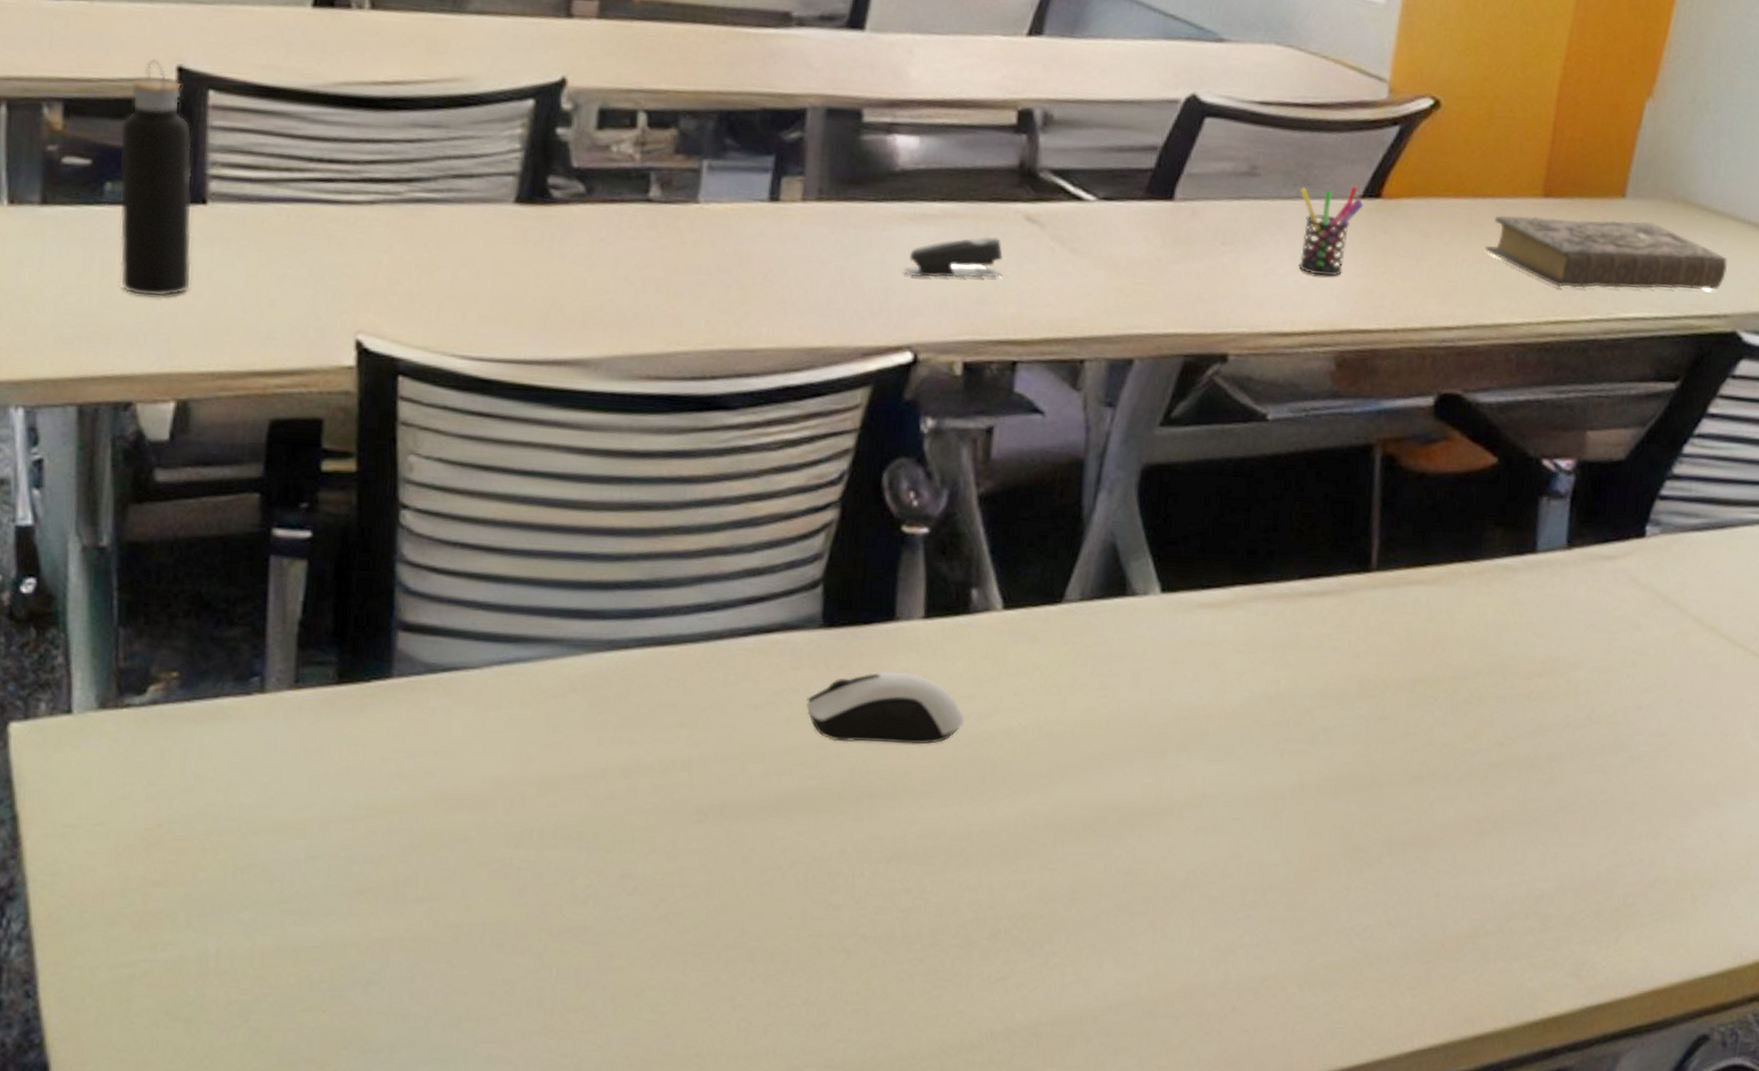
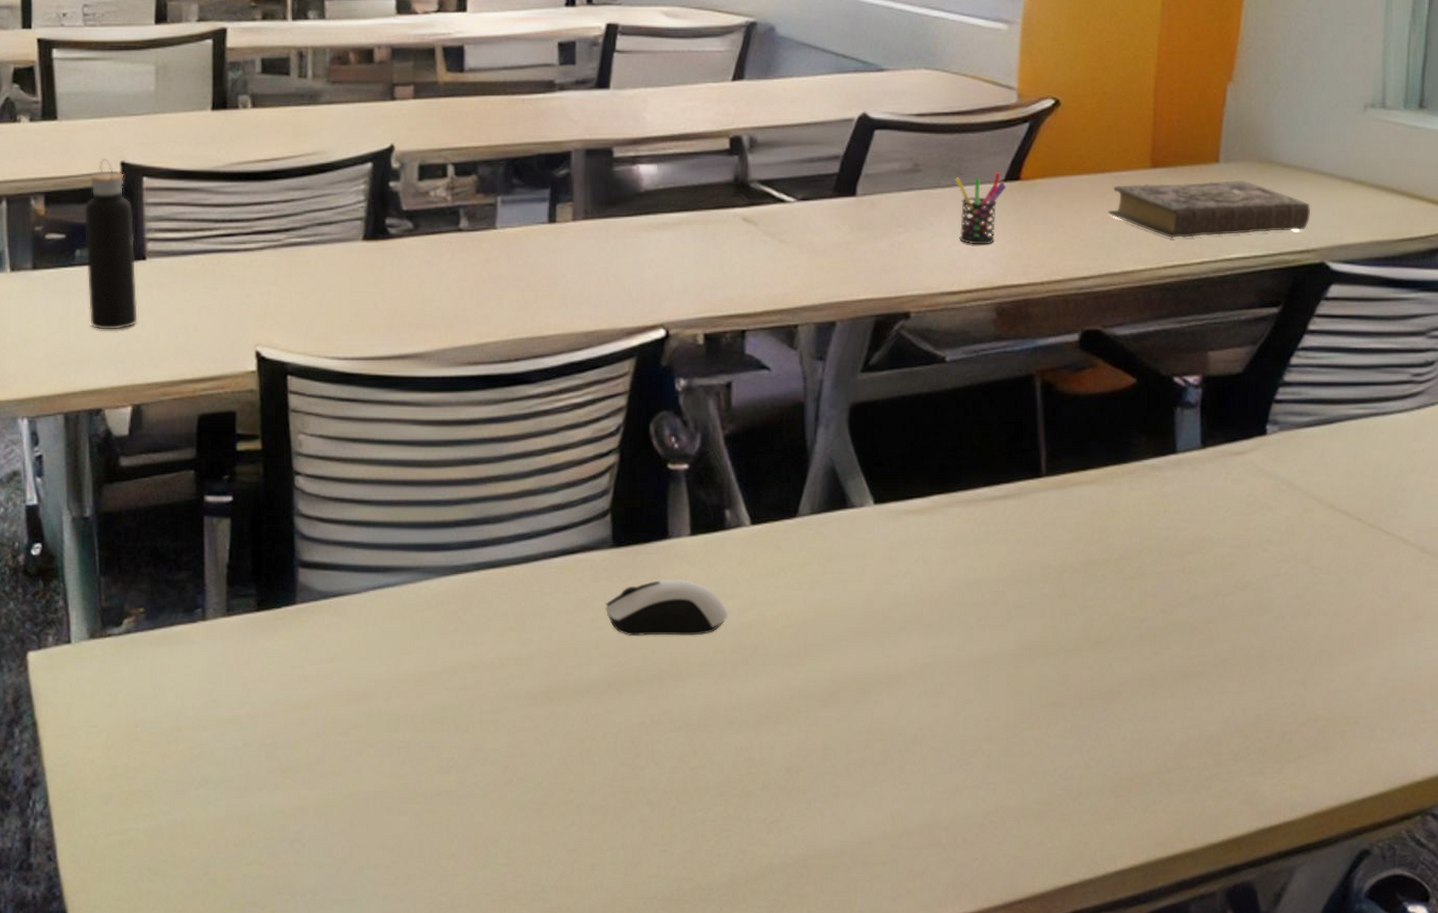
stapler: present [903,236,1003,278] -> none [653,235,729,272]

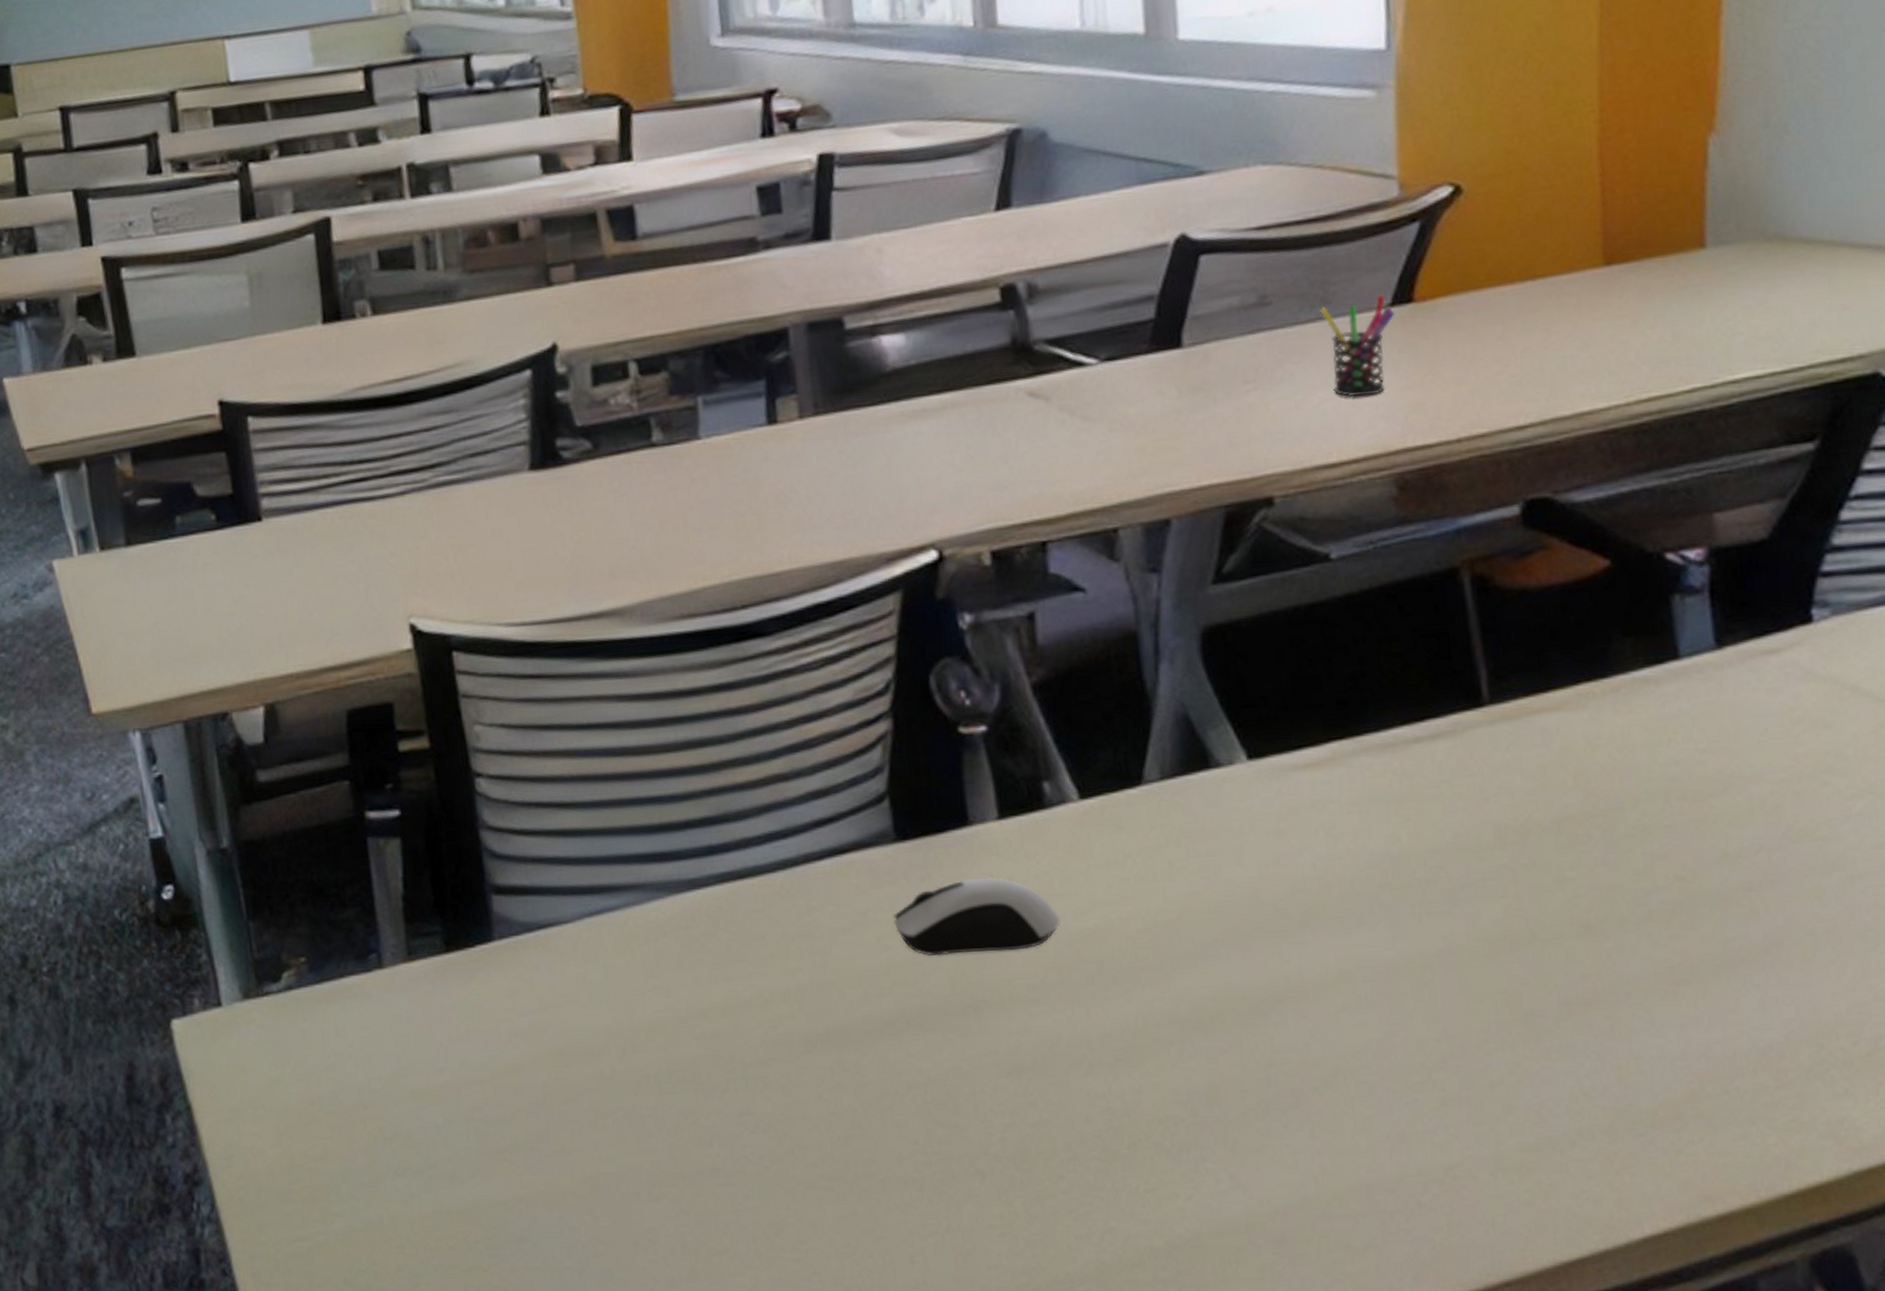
water bottle: present [84,159,137,331] -> none [180,399,260,614]
book: present [1108,179,1310,238] -> none [1546,267,1852,360]

